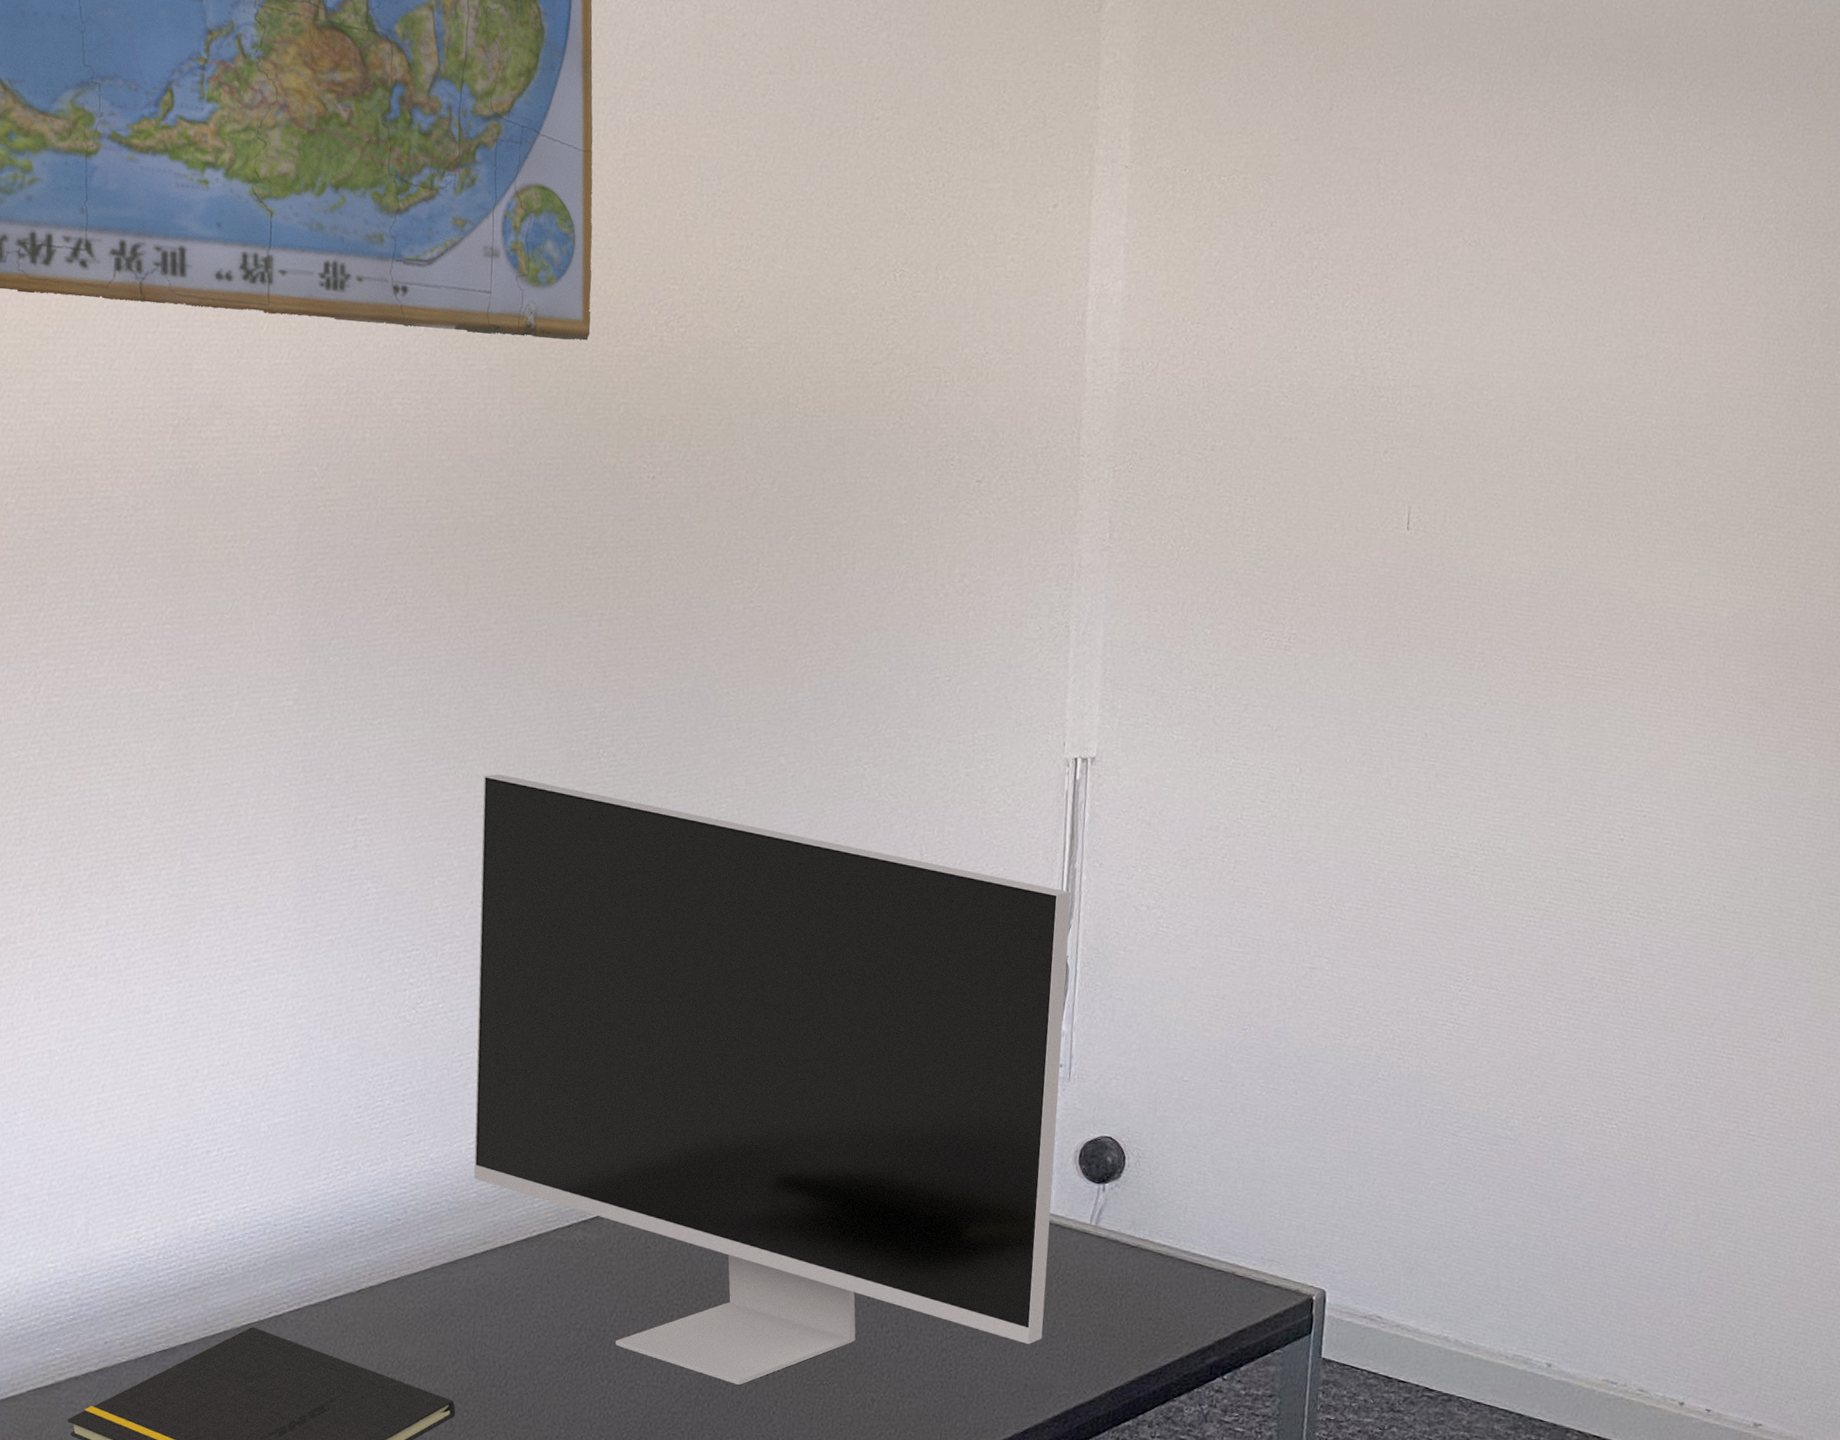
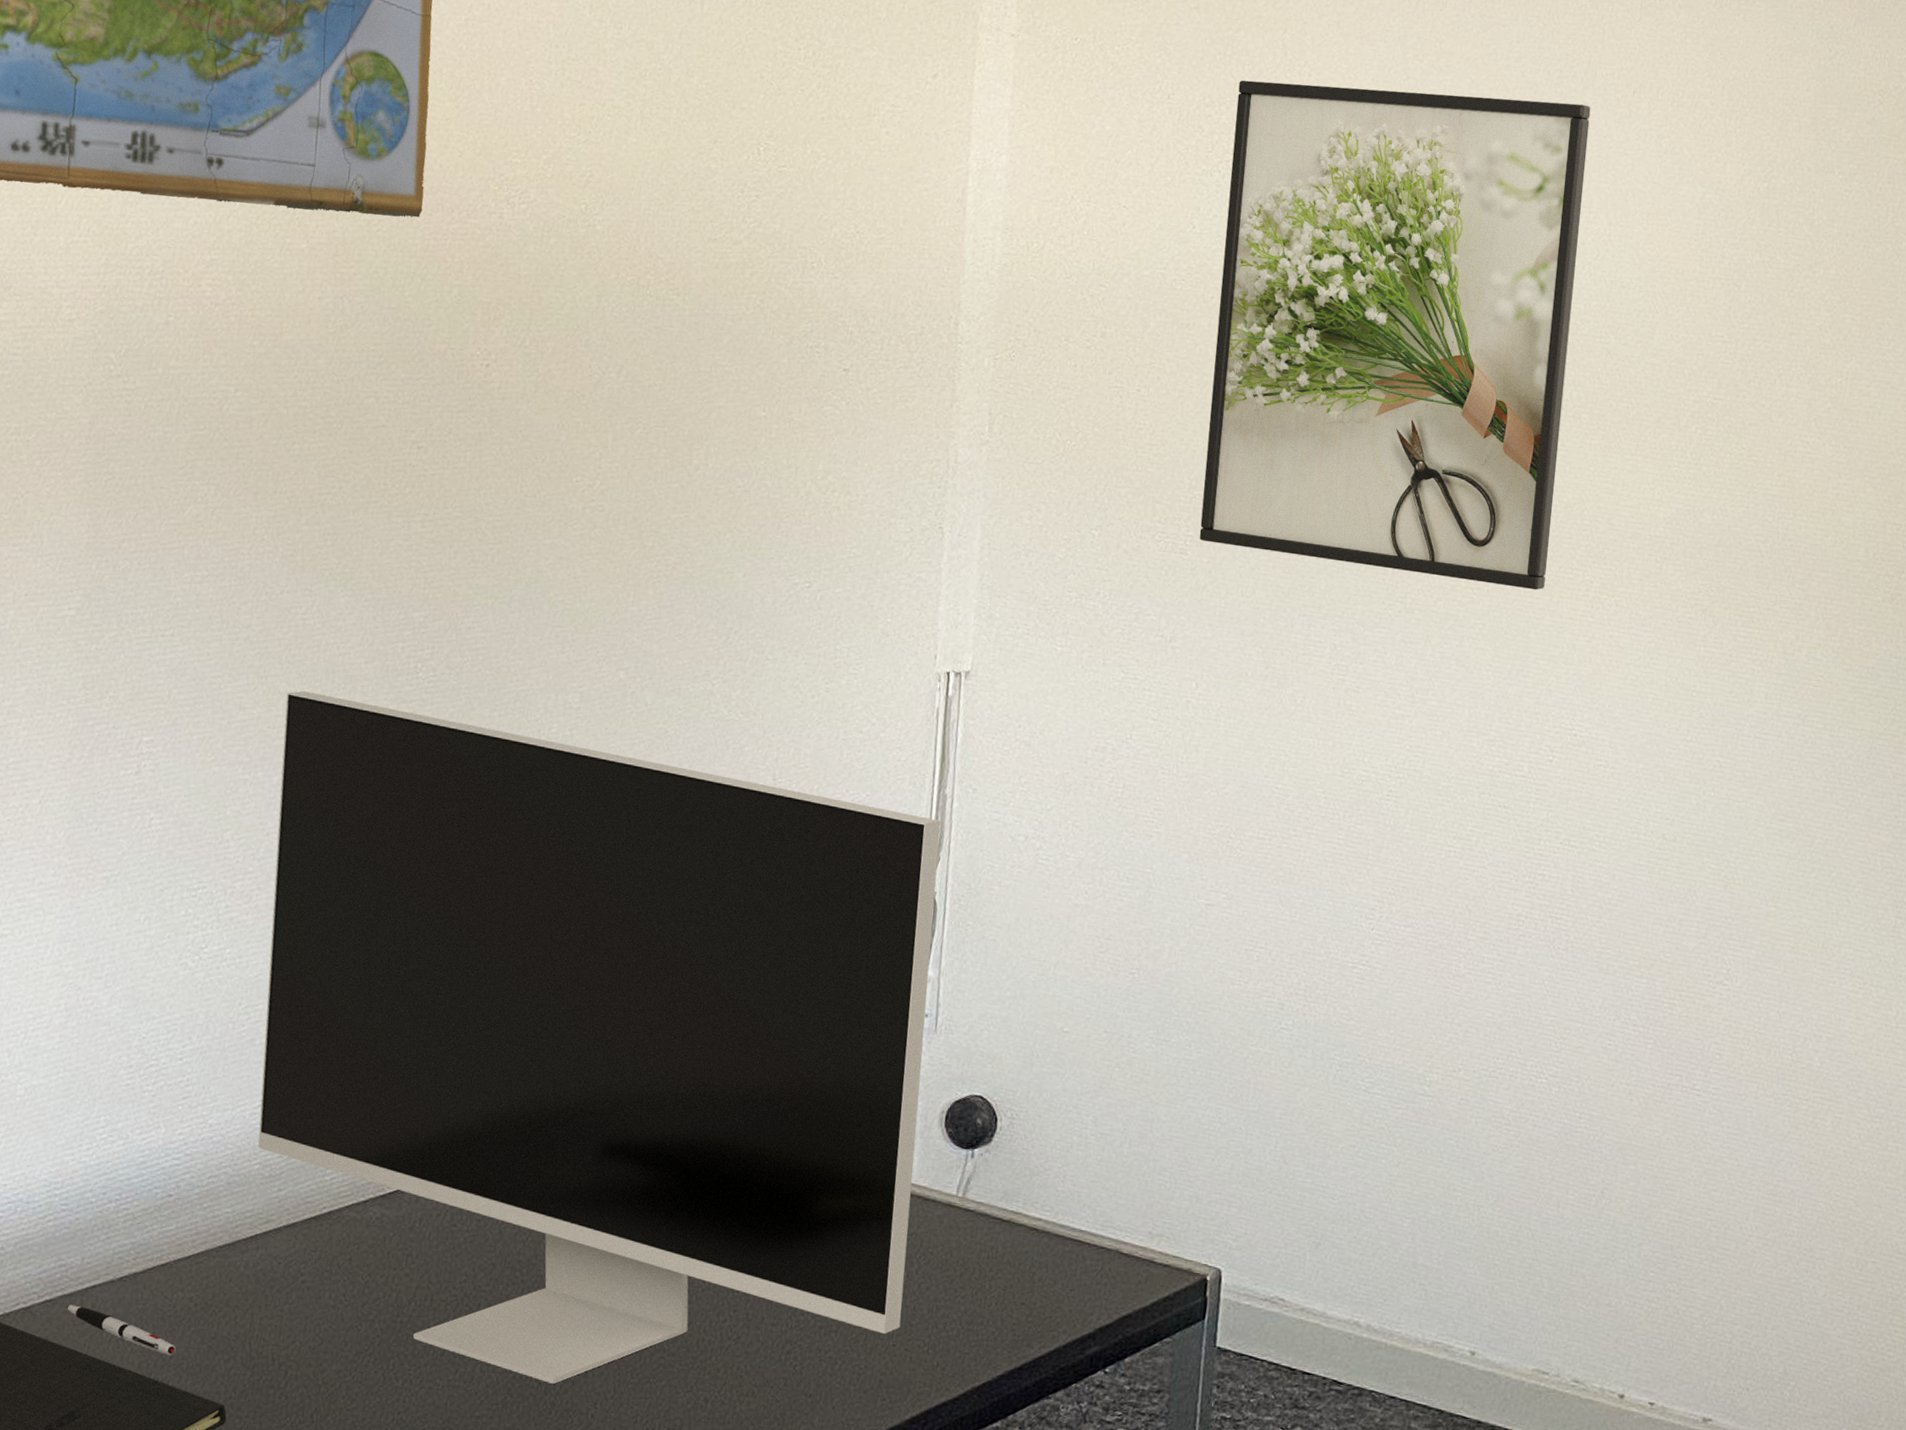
pen: none [313,1313,409,1358] -> present [66,1305,176,1355]
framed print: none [1302,208,1664,684] -> present [1199,80,1591,591]

